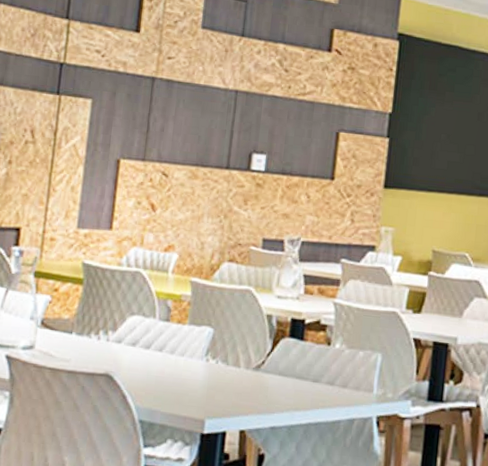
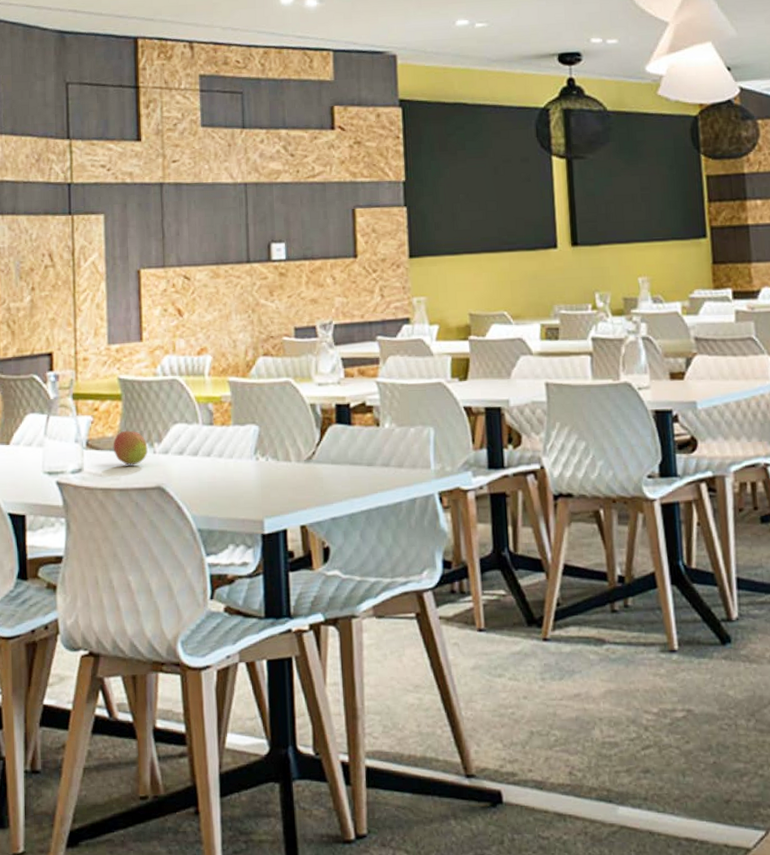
fruit: none [67,314,102,350] -> present [113,430,148,466]

